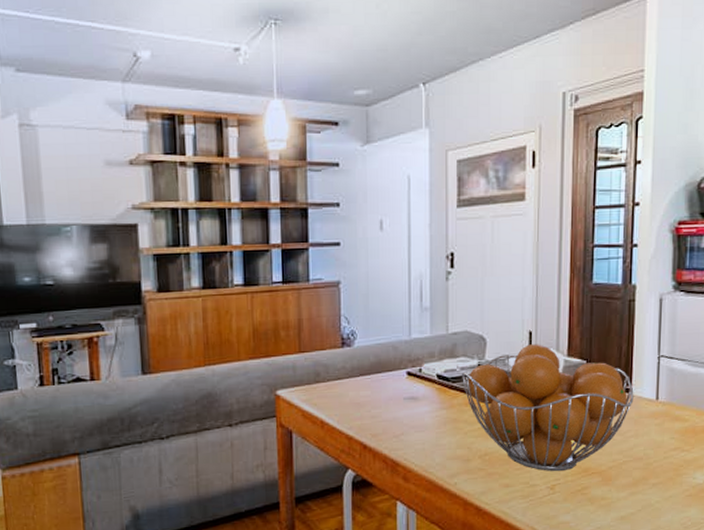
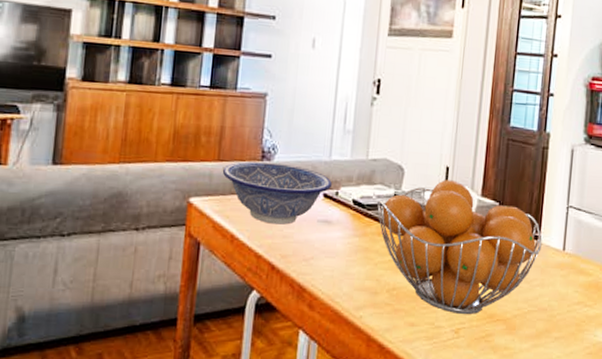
decorative bowl: none [304,347,415,406] -> present [222,161,333,225]

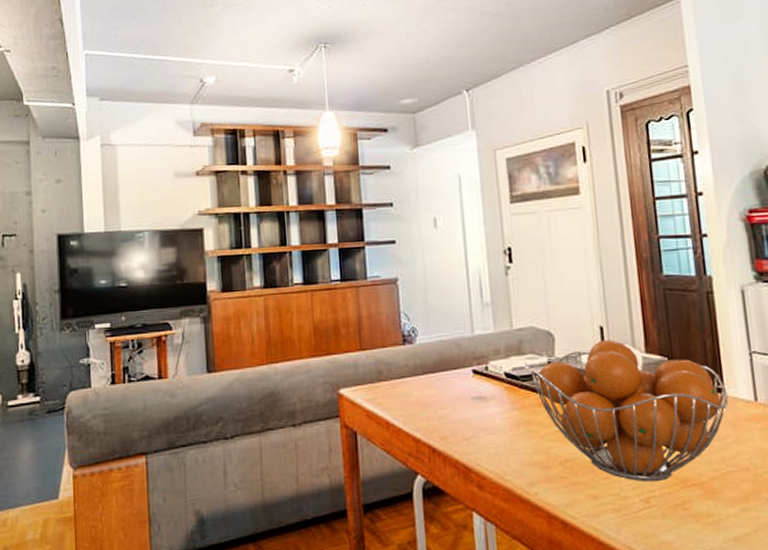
decorative bowl: present [222,161,333,225] -> none [366,344,480,407]

